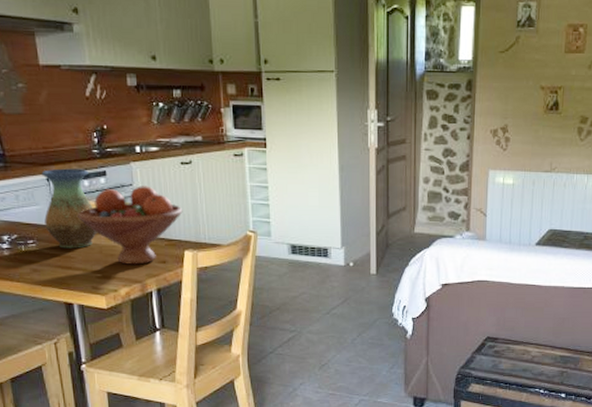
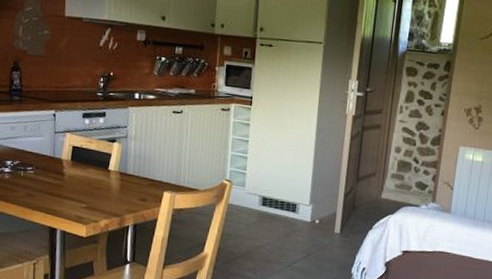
vase: present [41,168,97,249] -> none [45,106,91,179]
fruit bowl: present [78,186,183,265] -> none [74,128,168,200]

